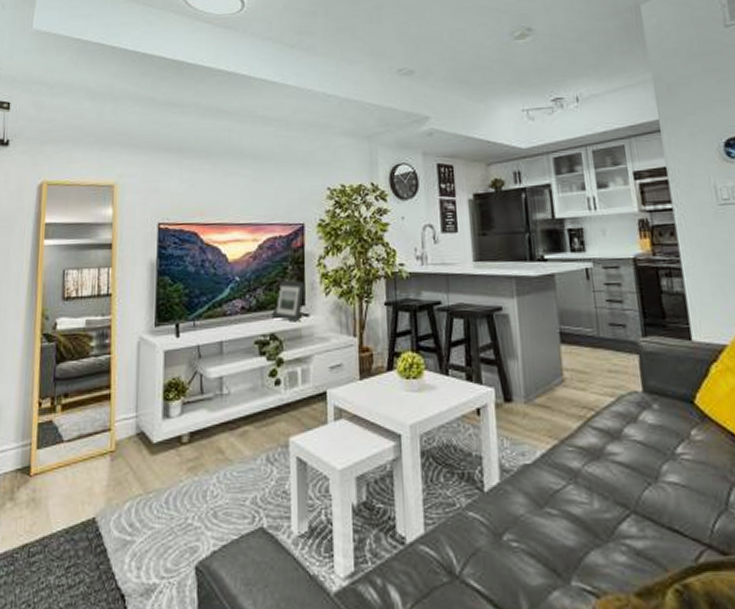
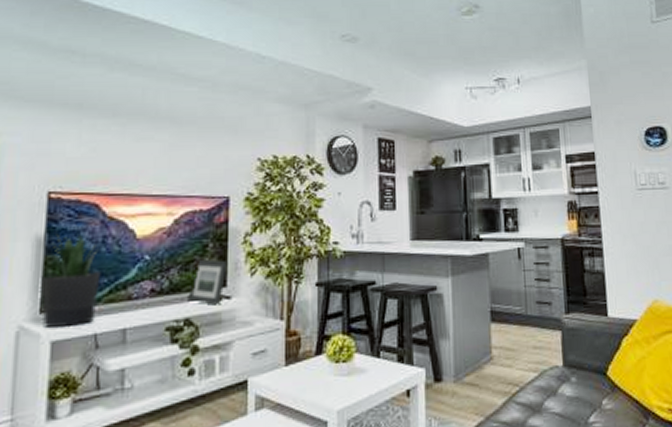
planter: none [155,259,201,340] -> present [41,234,101,329]

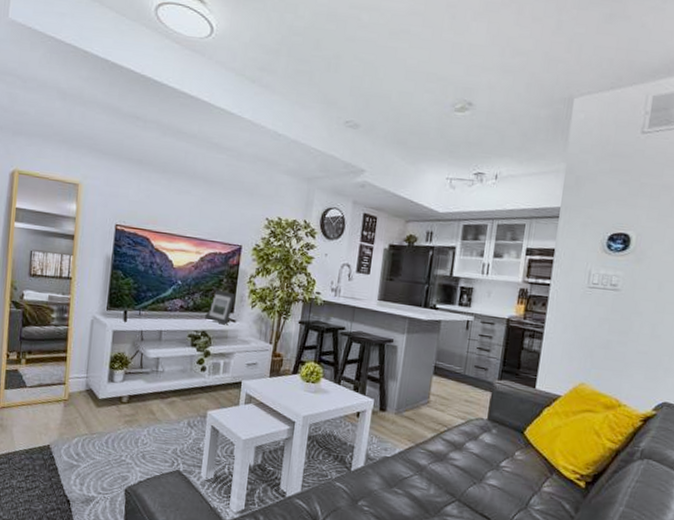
planter: present [41,234,101,329] -> none [108,256,148,323]

